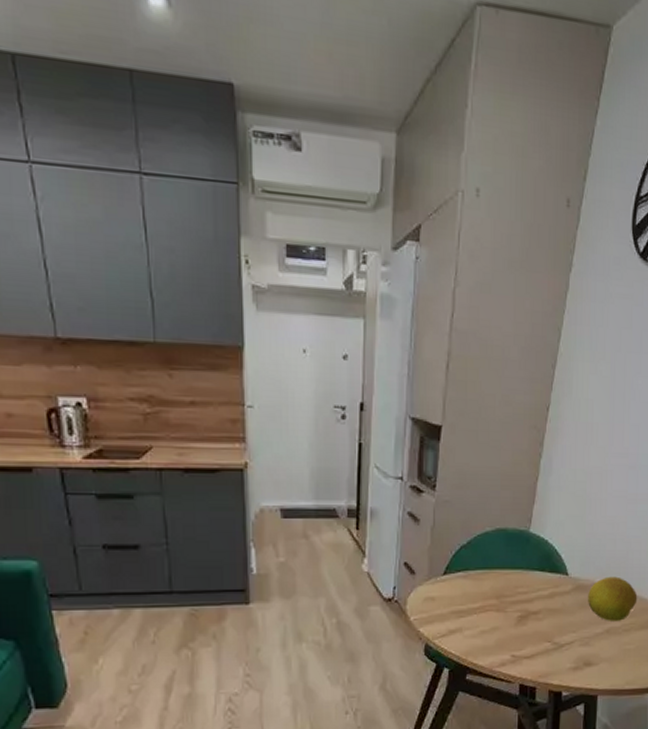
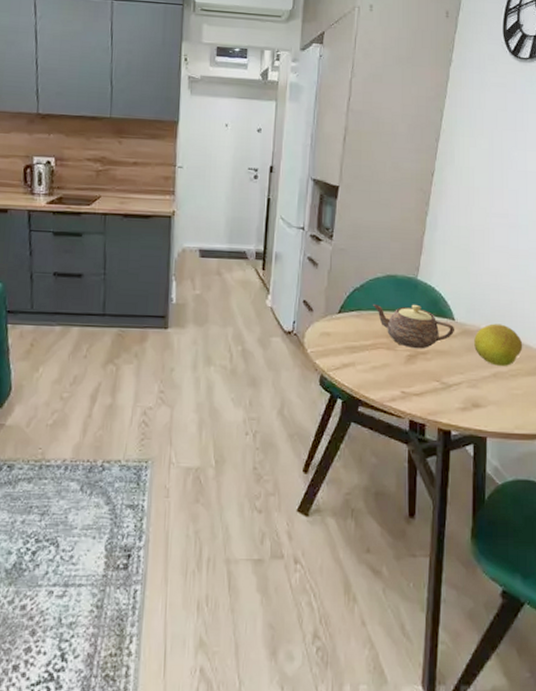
teapot: none [481,560,569,609] -> present [373,303,455,349]

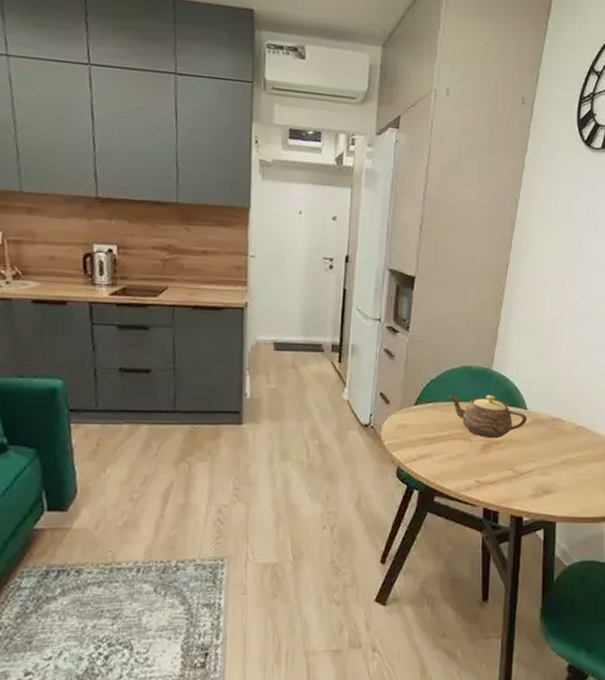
fruit: present [474,323,523,366] -> none [546,412,591,453]

